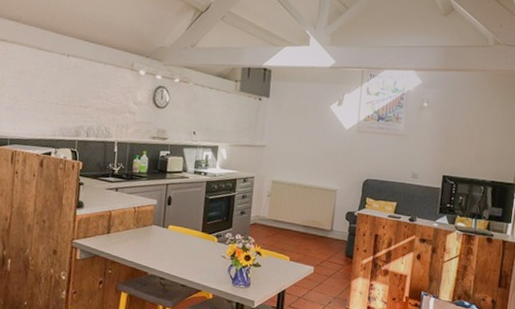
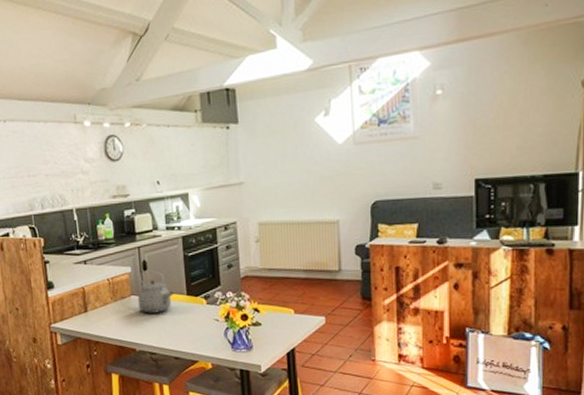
tea kettle: none [157,205,191,244] -> present [137,270,174,314]

